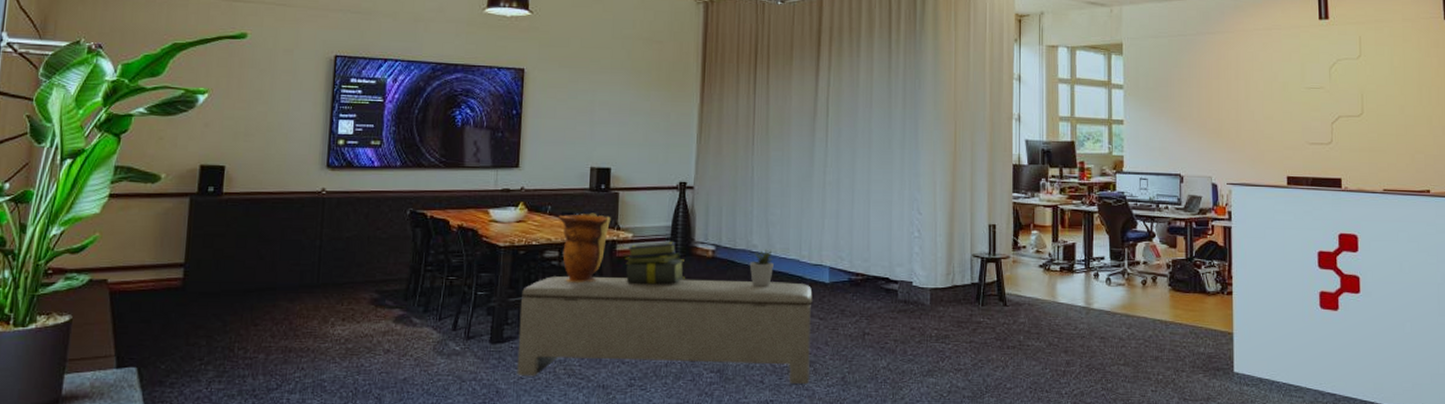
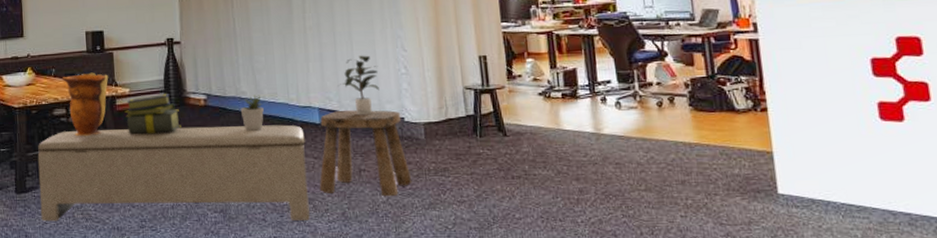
stool: none [821,271,914,362] -> present [319,110,412,197]
potted plant: none [853,215,892,277] -> present [340,55,379,115]

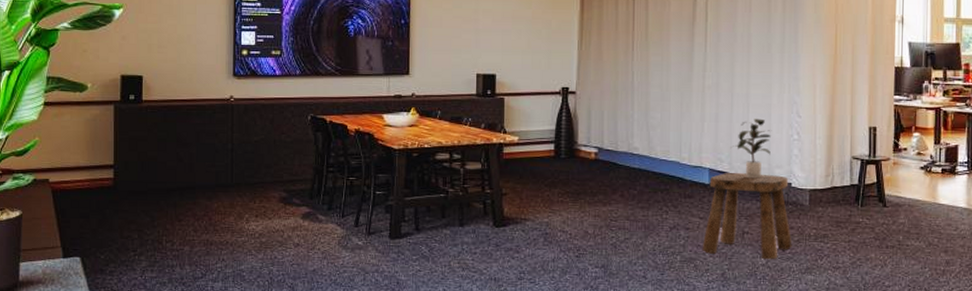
bench: present [37,125,310,222] -> none [415,177,693,279]
decorative vase: present [63,72,108,136] -> none [448,117,497,183]
stack of books: present [124,94,181,135] -> none [511,144,569,185]
potted plant: present [240,95,264,131] -> none [631,151,655,188]

